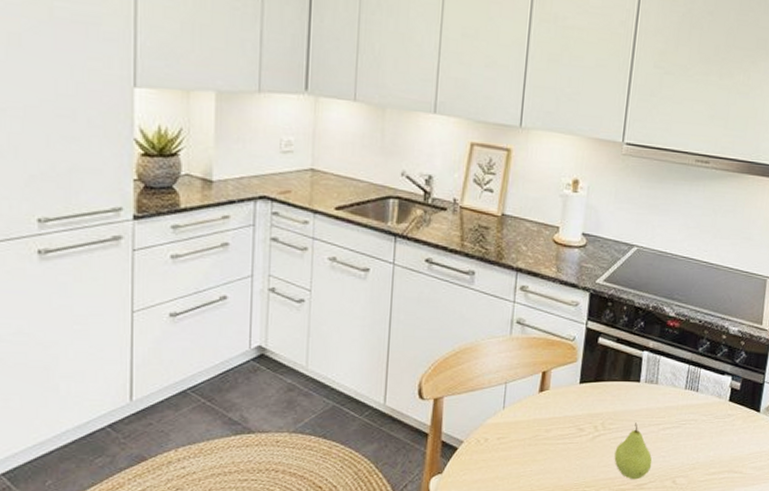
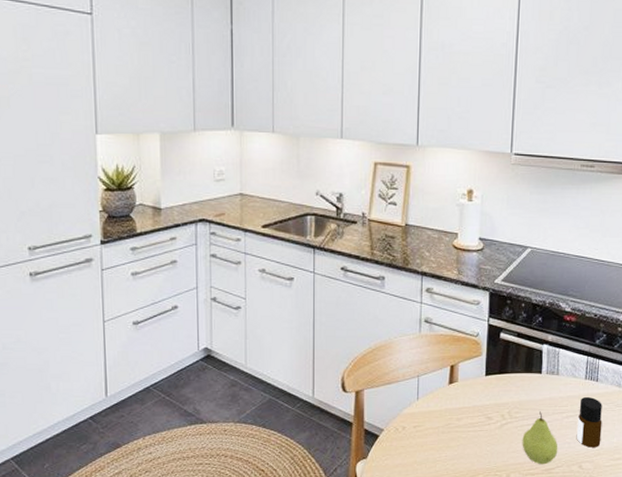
bottle: none [672,407,701,462] -> present [576,396,602,448]

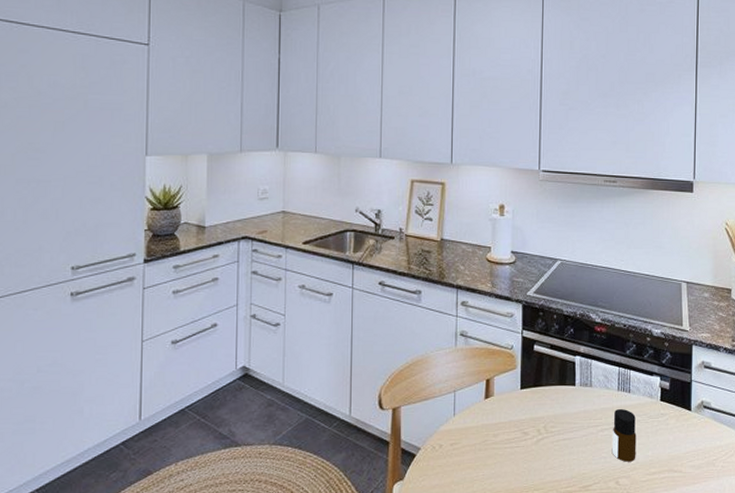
fruit: present [522,411,558,465] -> none [558,425,595,482]

